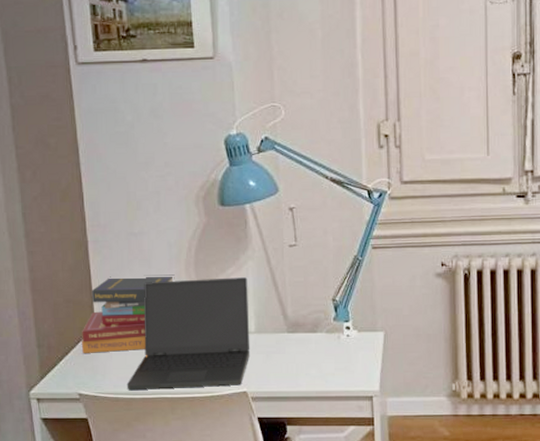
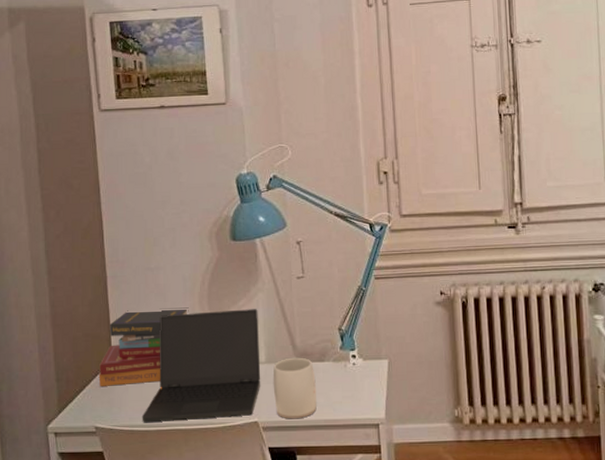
mug: none [262,328,308,390] -> present [273,357,317,419]

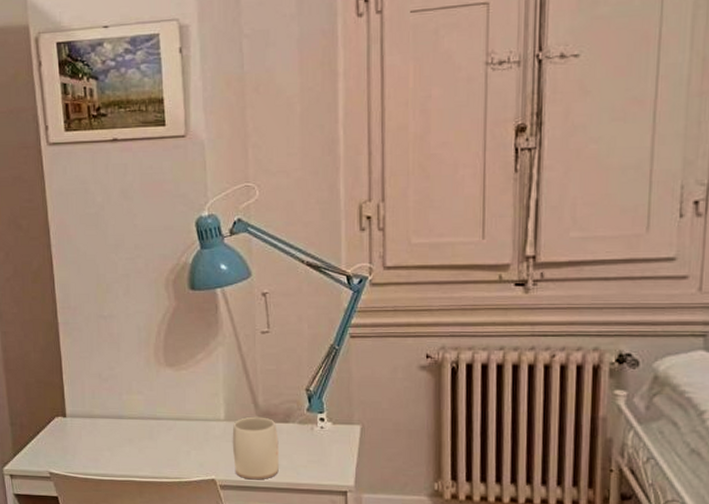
books: present [98,307,189,386] -> none [52,358,144,434]
laptop: present [141,309,261,422] -> none [95,363,219,473]

